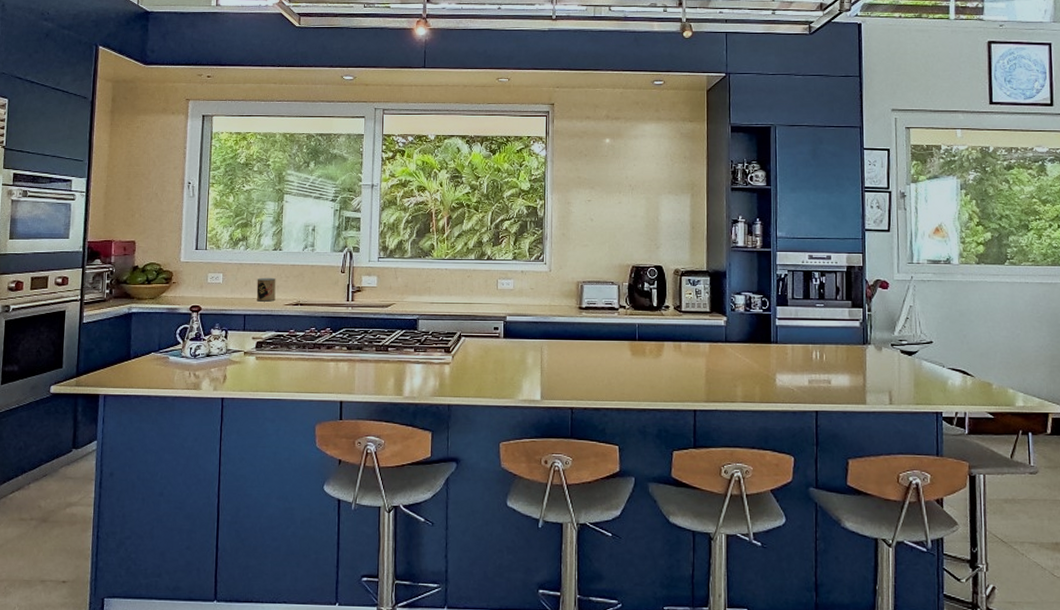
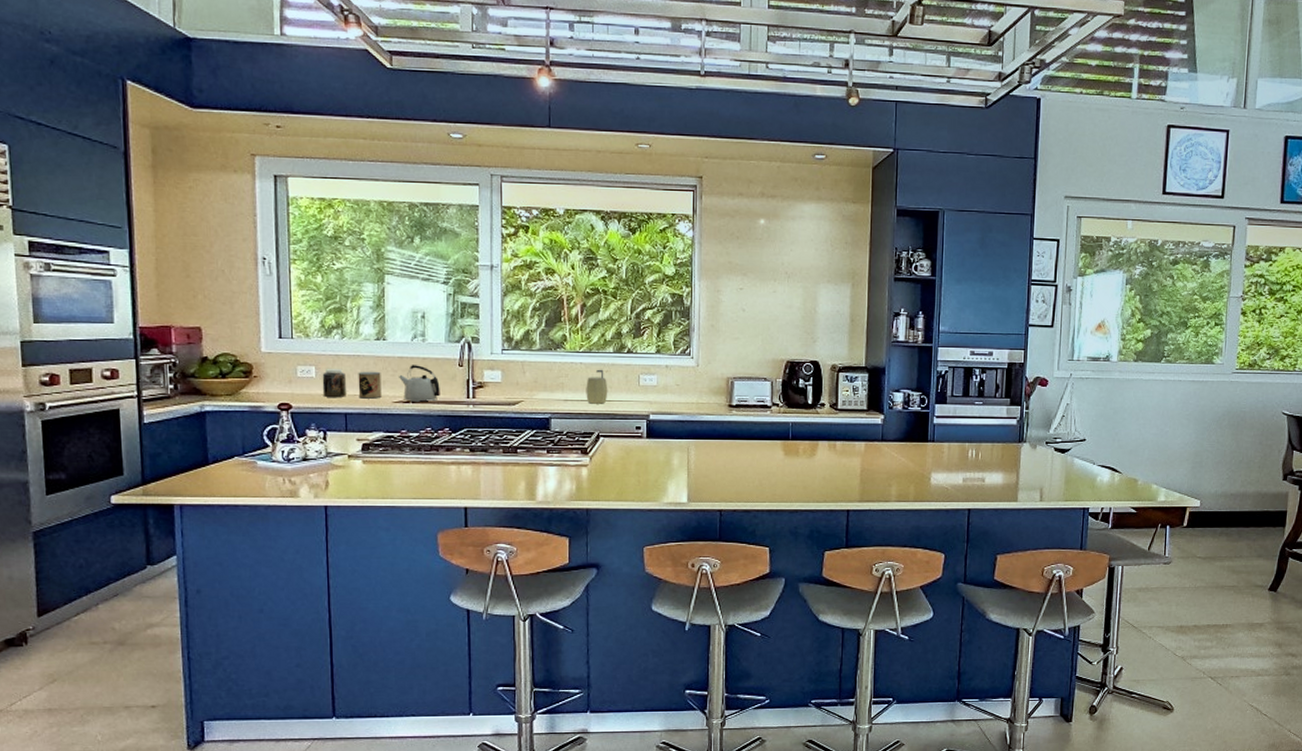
jar: none [227,275,248,301] -> present [322,368,347,398]
kettle: none [291,272,325,304] -> present [399,365,440,402]
soap dispenser: none [450,274,470,306] -> present [586,369,608,404]

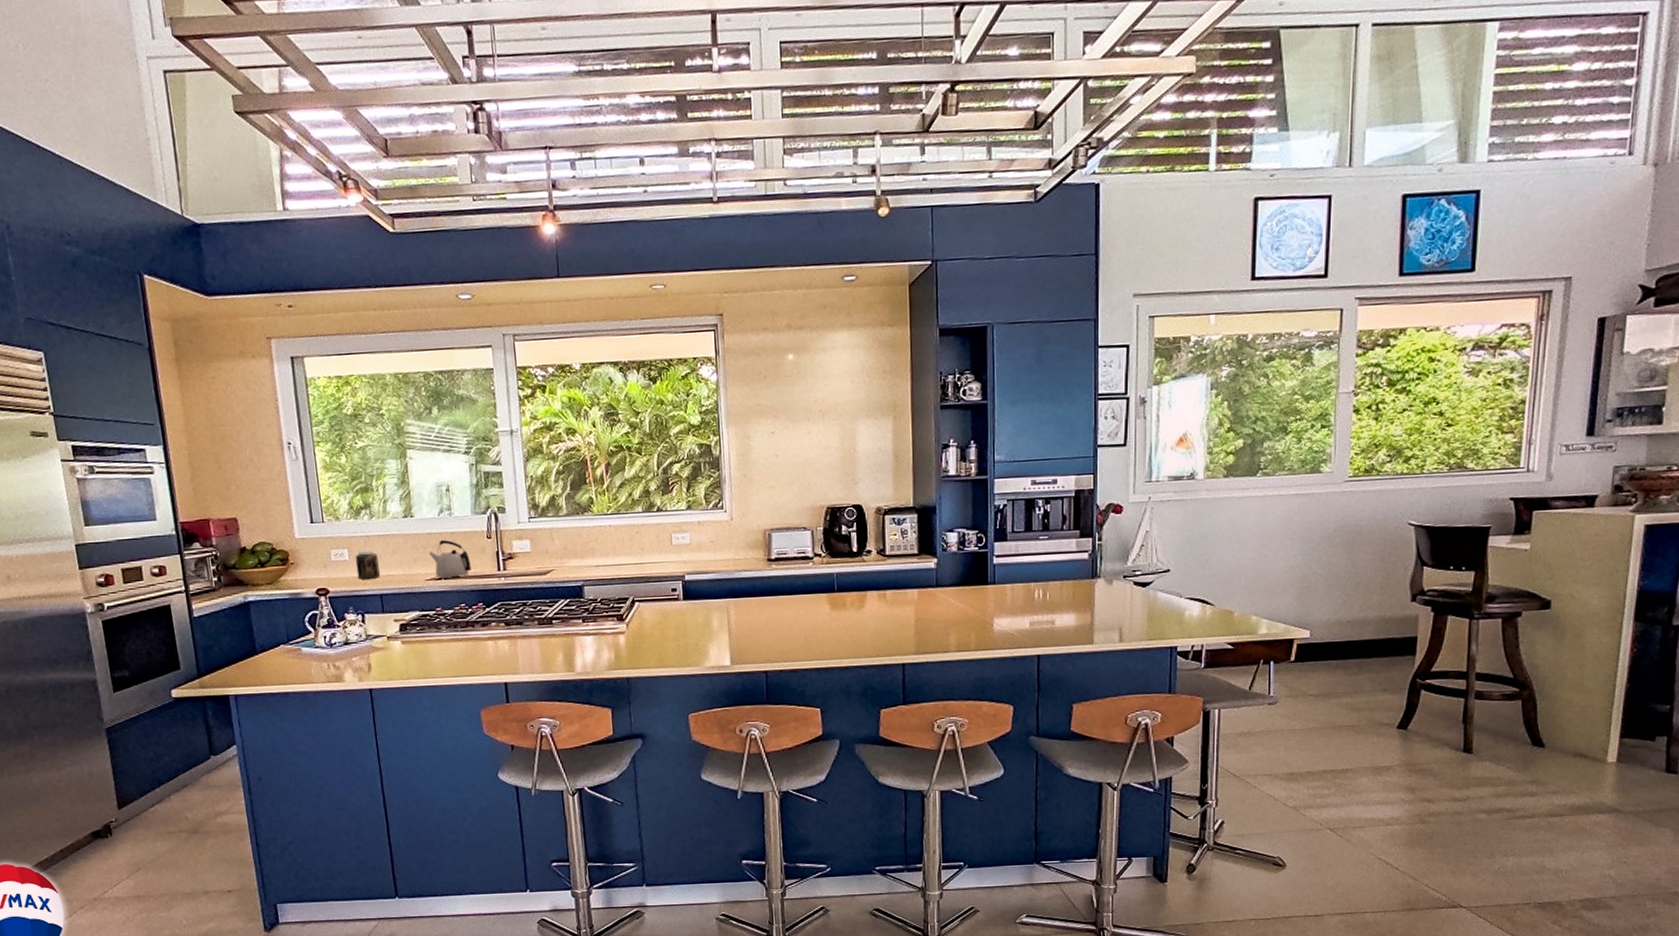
tin can: present [358,371,382,399] -> none [389,549,414,579]
soap dispenser: present [586,369,608,404] -> none [616,530,640,568]

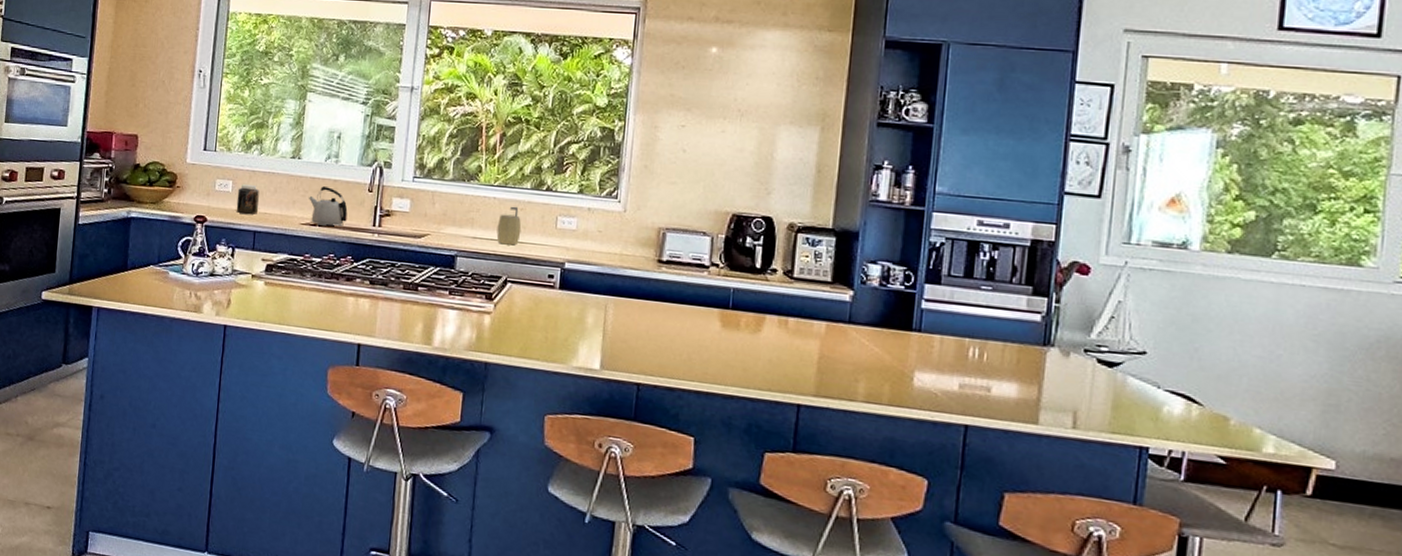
soap dispenser: none [616,530,640,568] -> present [496,206,522,246]

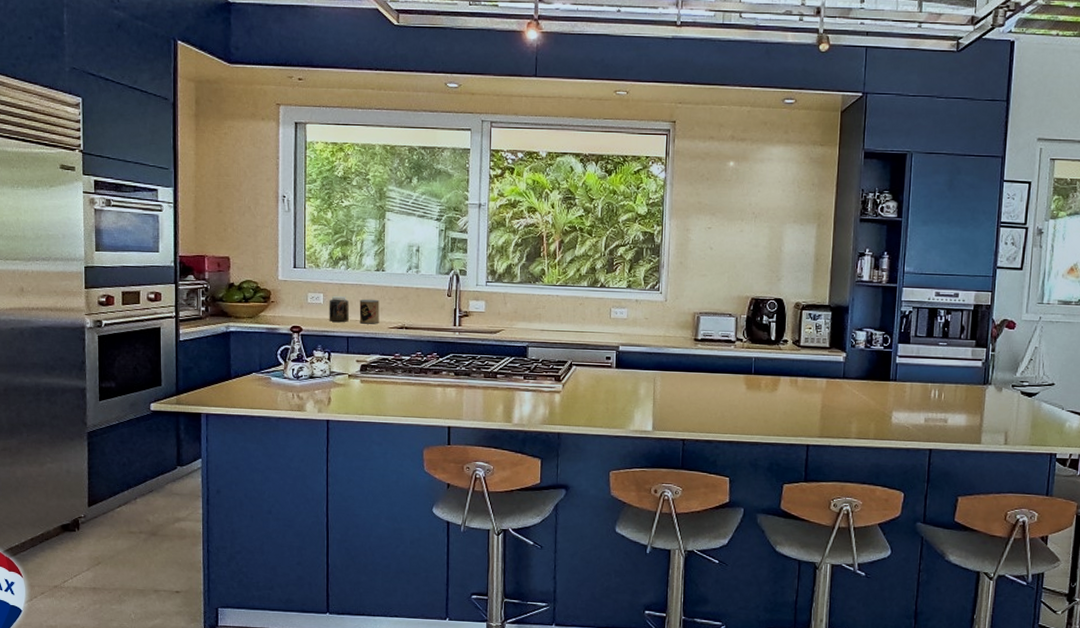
tin can: none [269,189,293,219] -> present [359,299,379,324]
kettle: present [309,186,348,226] -> none [395,294,430,328]
soap dispenser: present [496,206,522,246] -> none [561,302,582,335]

